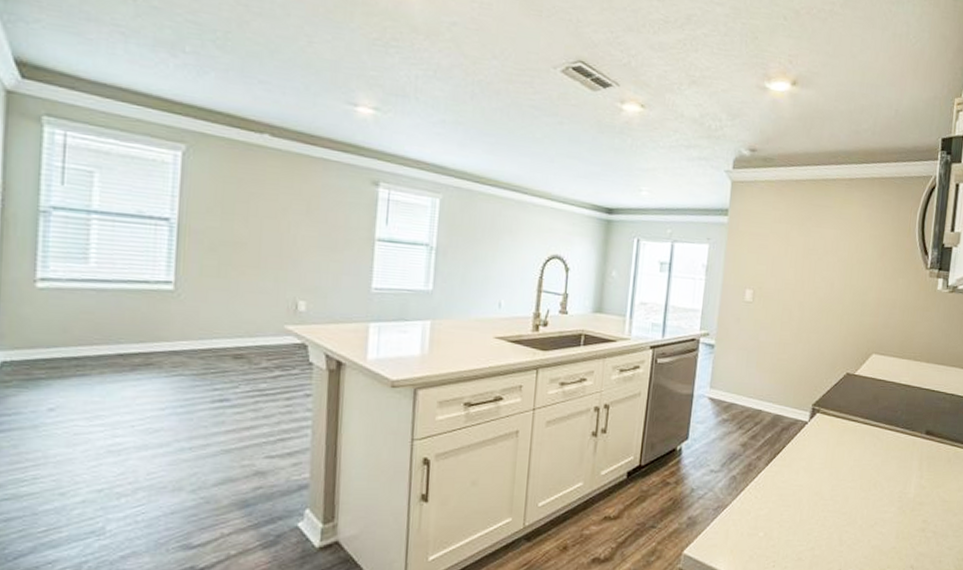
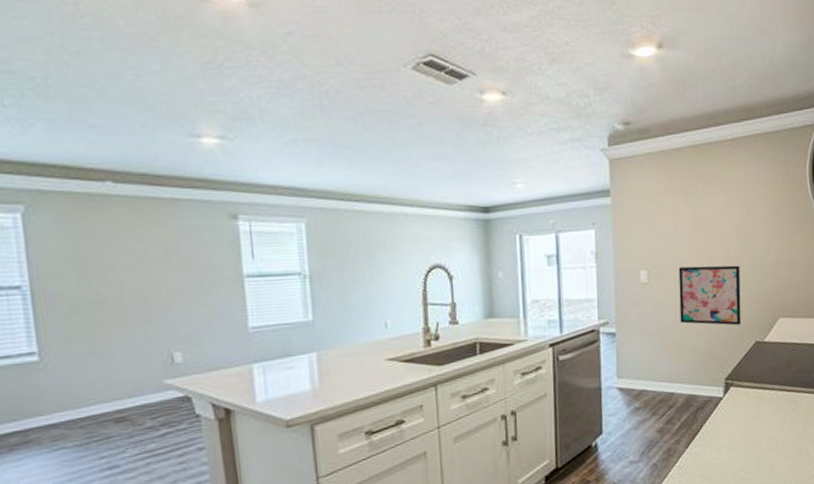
wall art: none [777,292,841,355] -> present [678,265,741,326]

